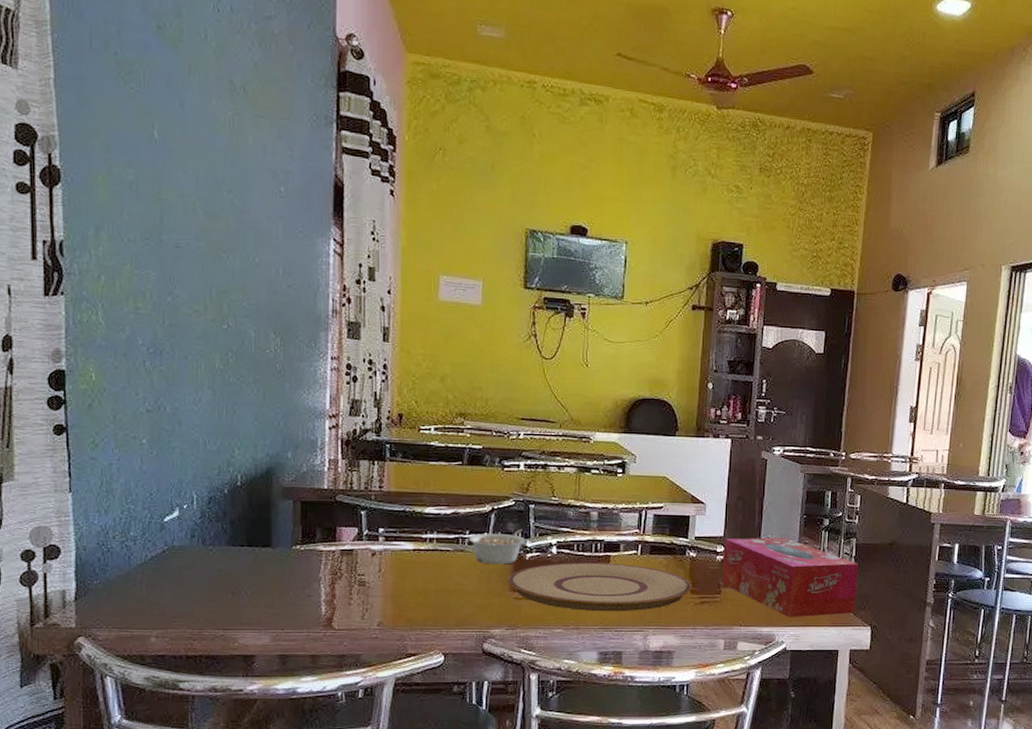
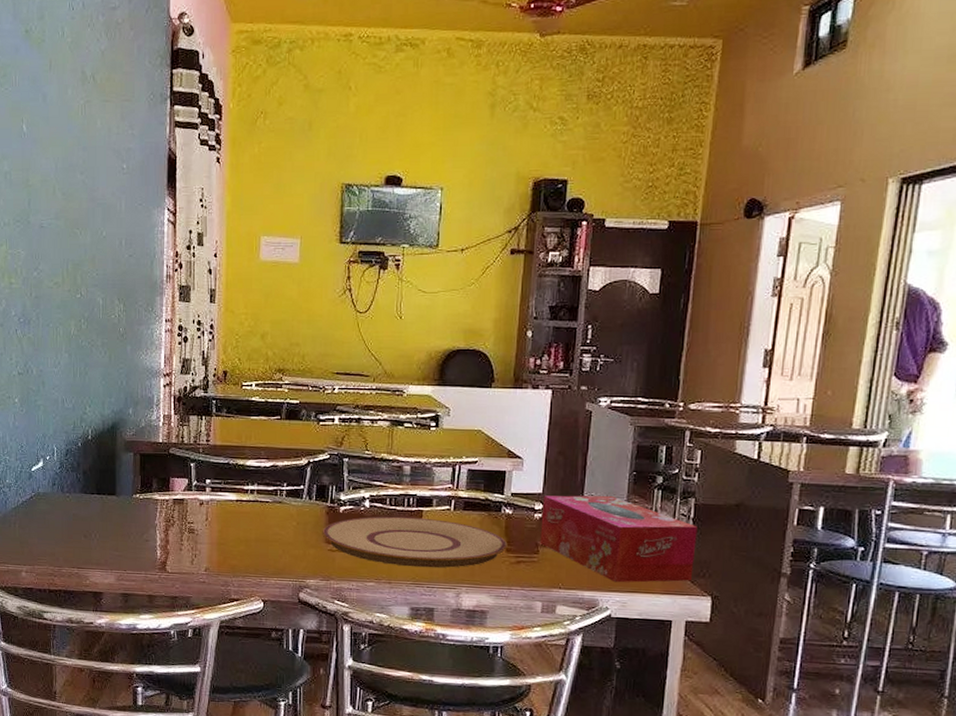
legume: present [468,529,526,565] -> none [286,483,340,517]

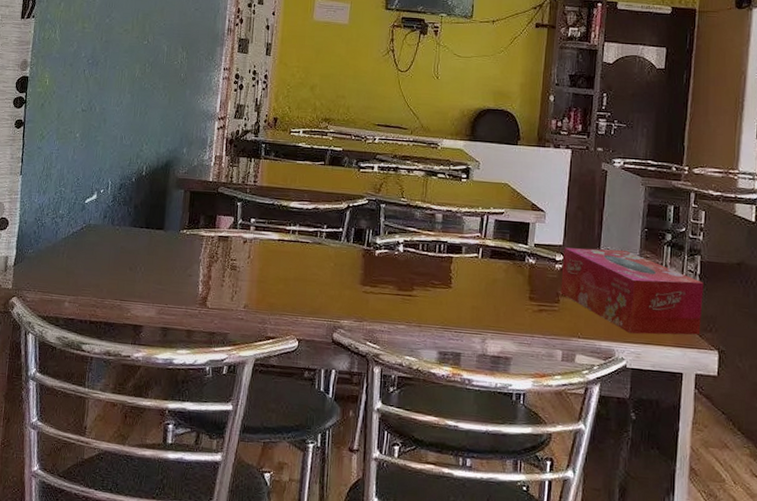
plate: present [322,516,508,568] -> none [357,261,531,314]

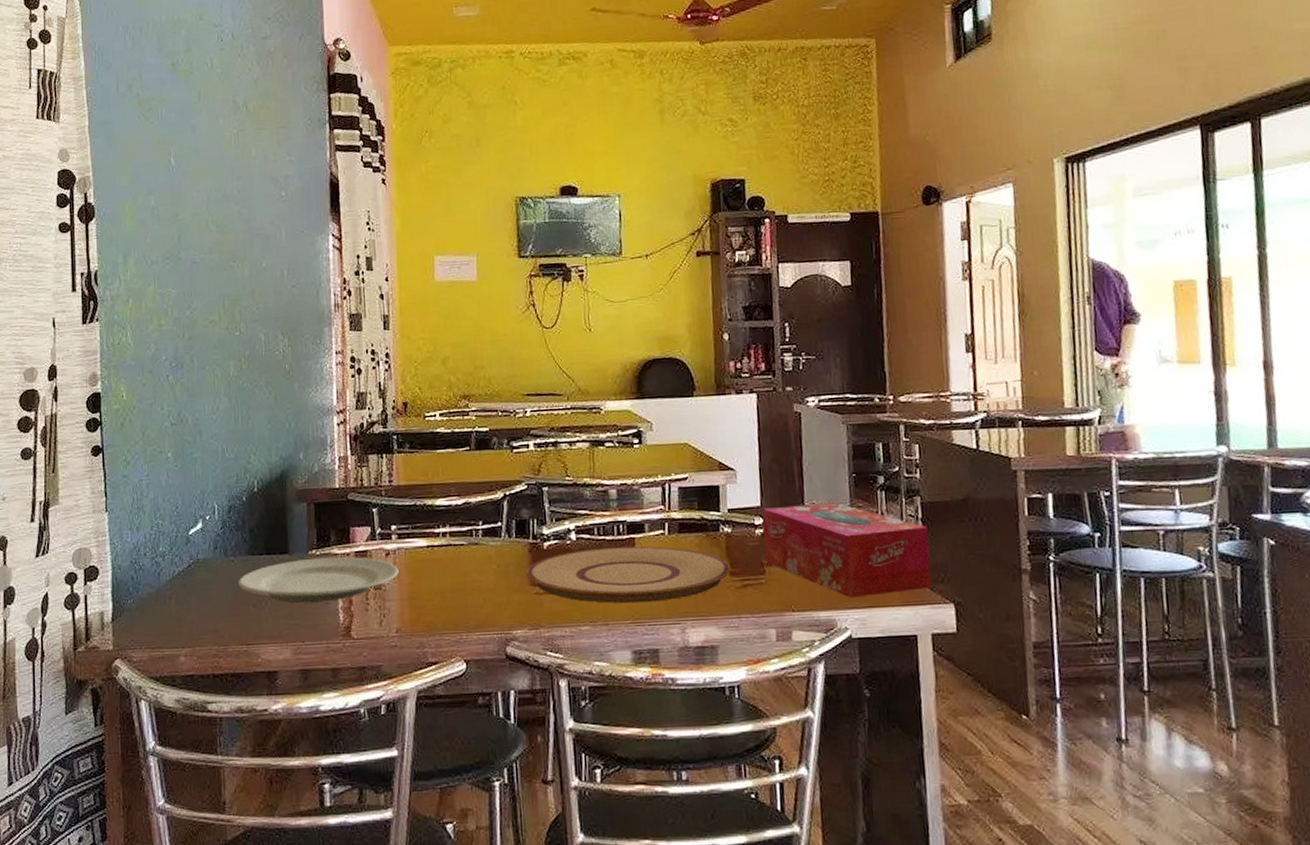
plate: none [119,236,253,275] -> present [237,556,399,604]
plate: none [357,261,531,314] -> present [526,546,731,604]

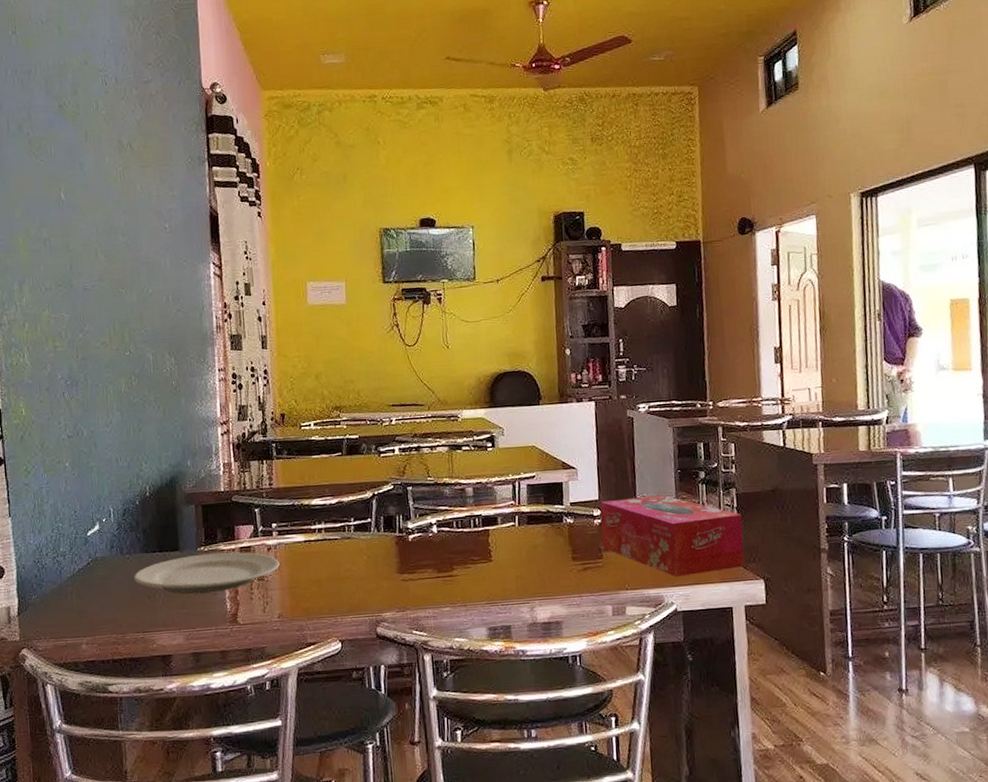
plate: present [526,546,731,604] -> none [393,536,573,587]

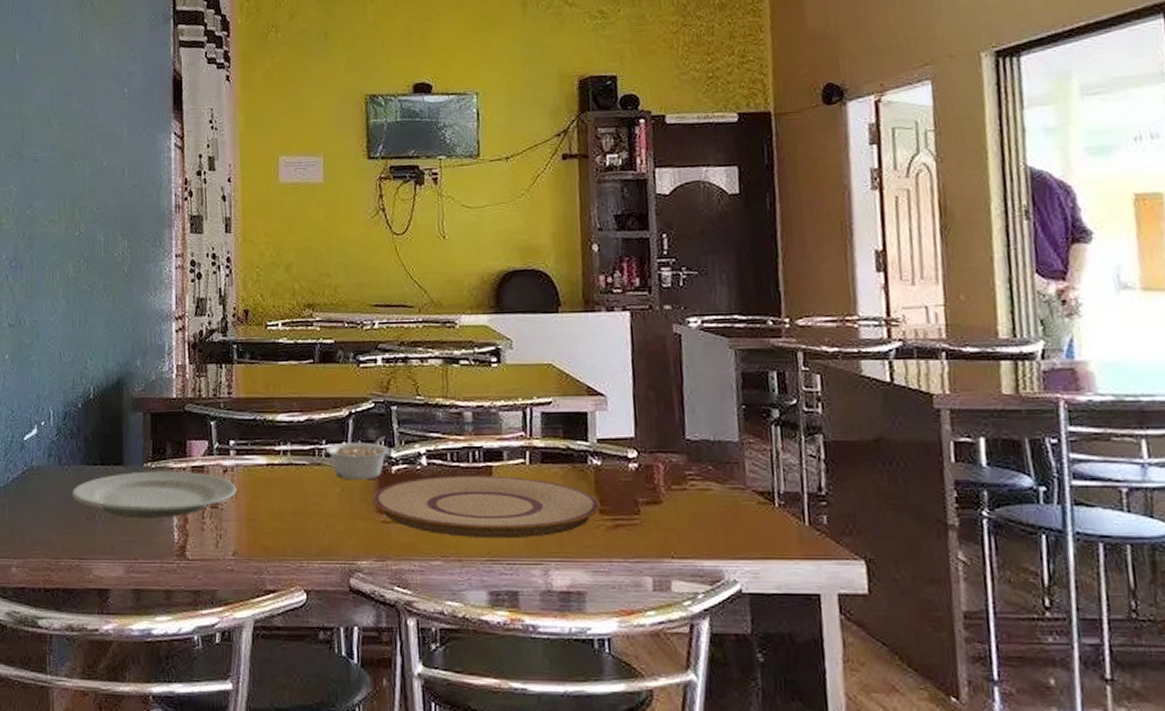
legume: none [353,512,407,549] -> present [325,437,391,480]
plate: none [393,536,573,587] -> present [372,475,601,539]
tissue box: present [600,494,745,577] -> none [637,436,837,547]

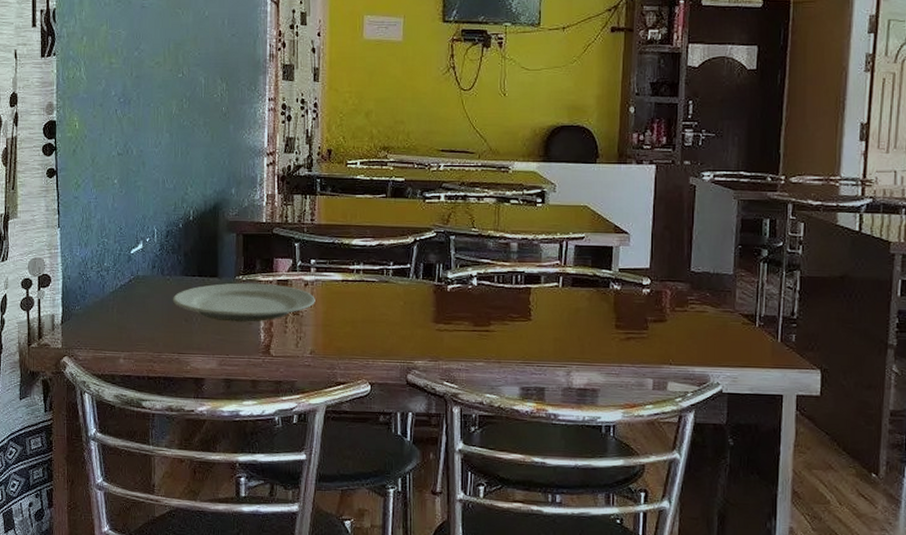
legume: present [325,437,391,480] -> none [392,261,447,296]
plate: present [372,475,601,539] -> none [430,294,617,346]

